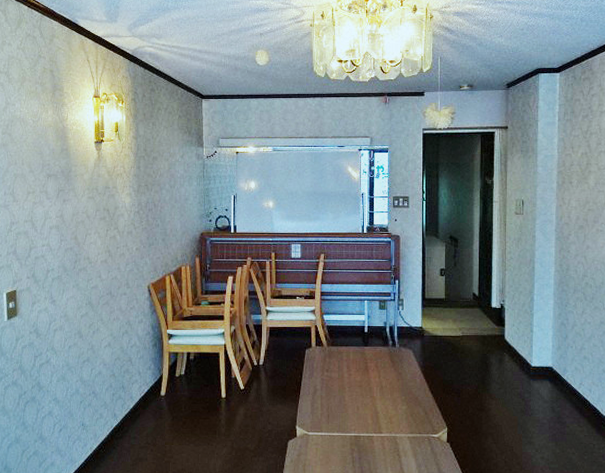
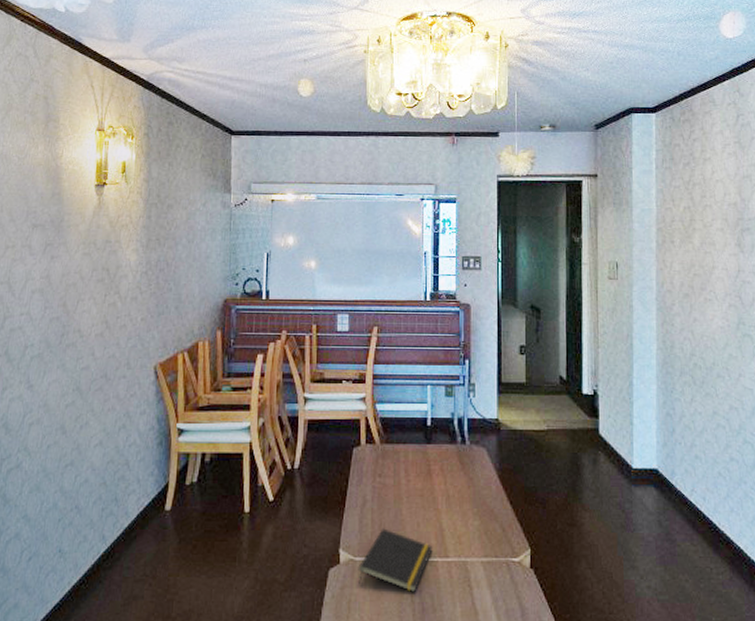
notepad: none [310,411,369,460] -> present [357,528,433,593]

